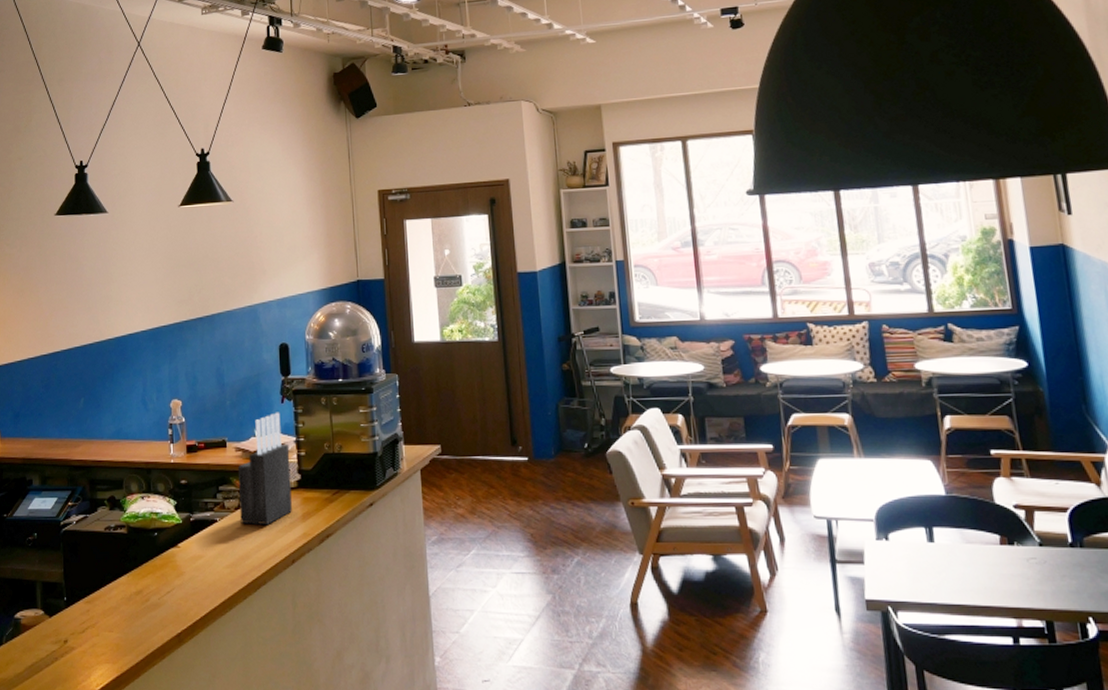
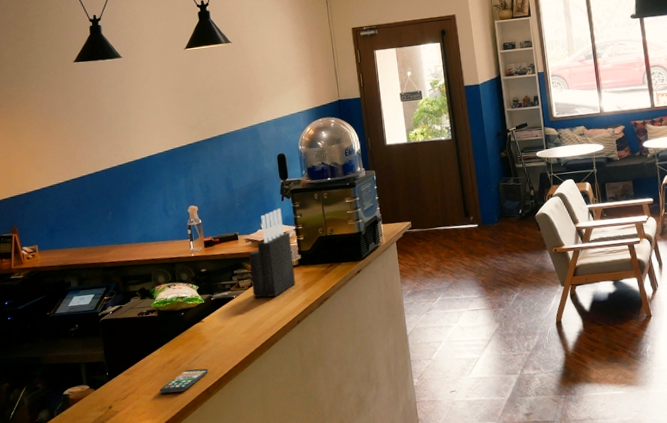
smartphone: none [123,606,181,634] -> present [160,368,208,394]

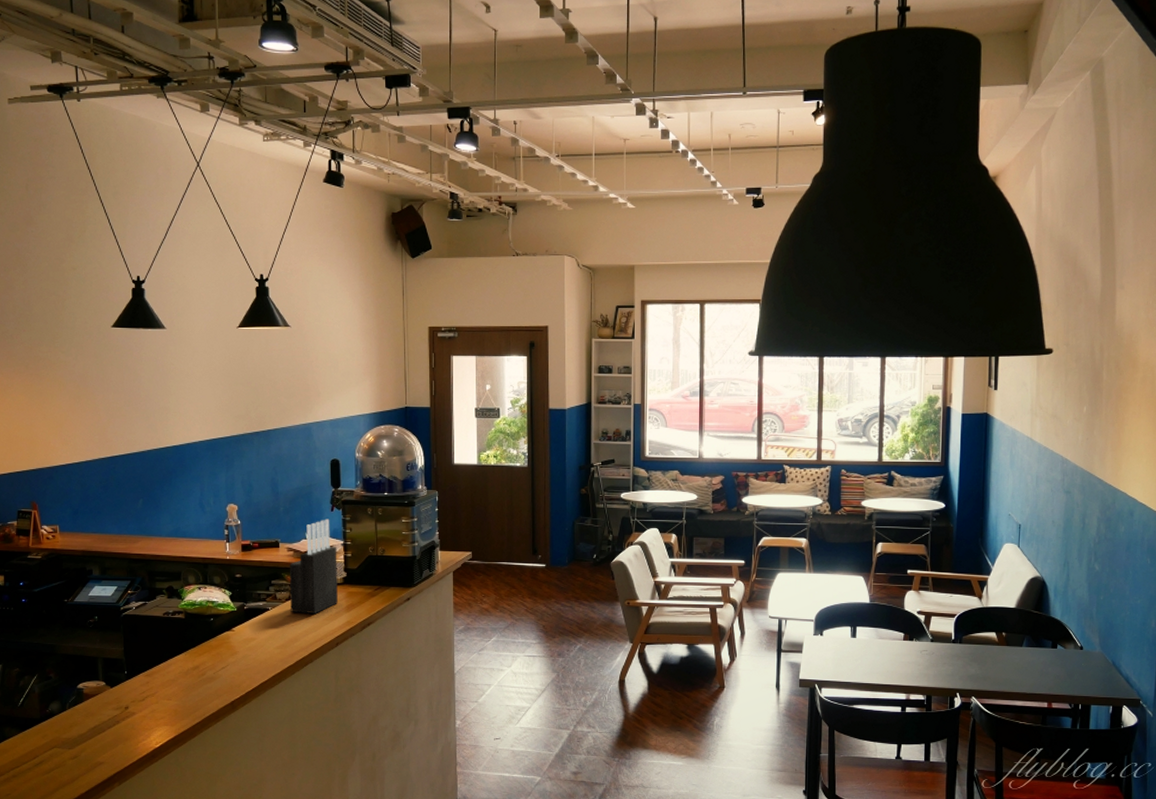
smartphone: present [160,368,208,394] -> none [181,679,235,702]

